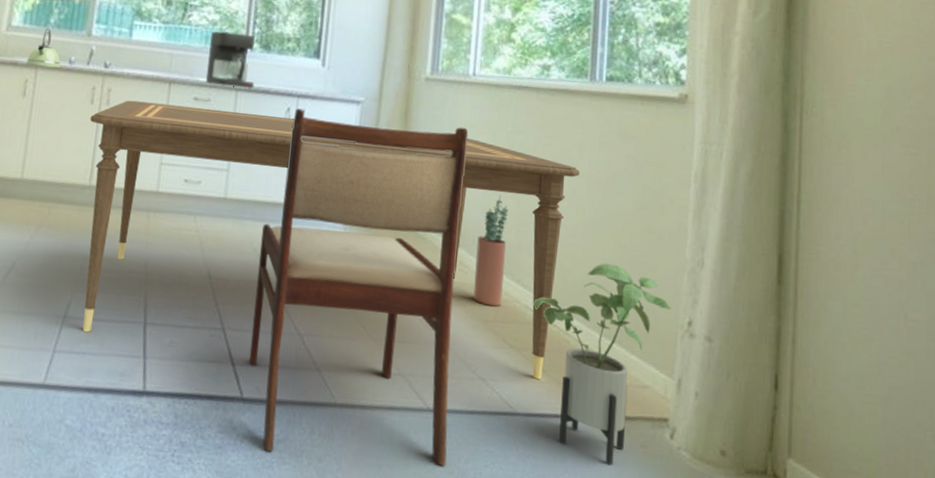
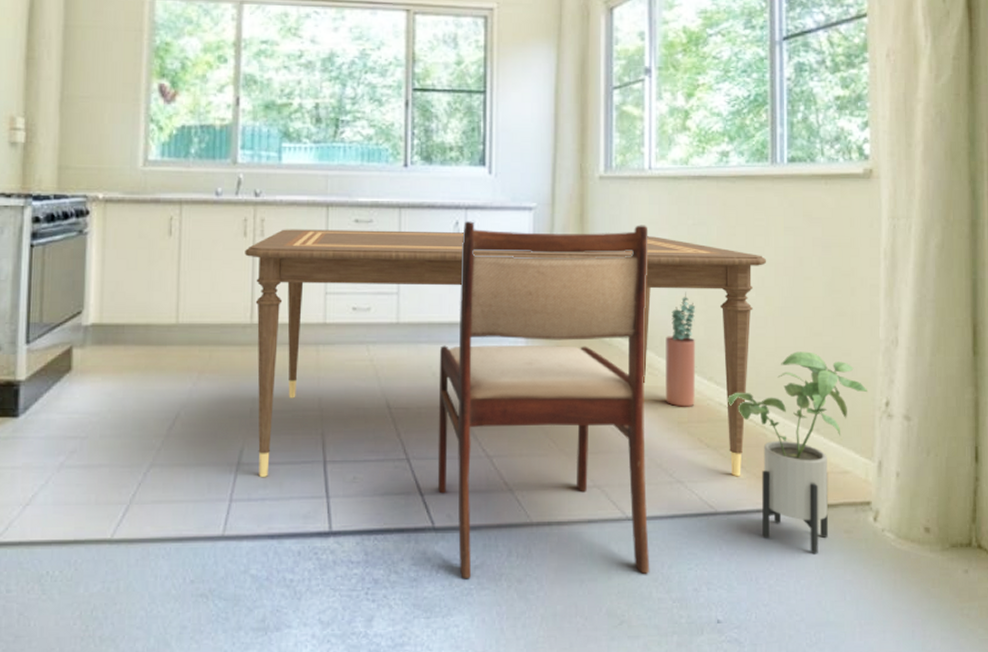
kettle: present [26,28,61,69] -> none [169,159,207,202]
coffee maker: present [205,30,255,89] -> none [365,145,418,205]

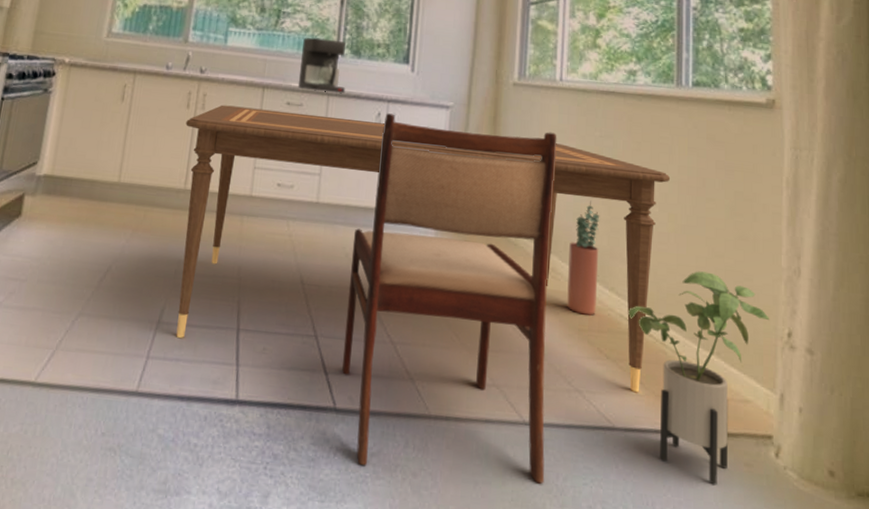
coffee maker: none [365,145,418,205] -> present [297,36,346,94]

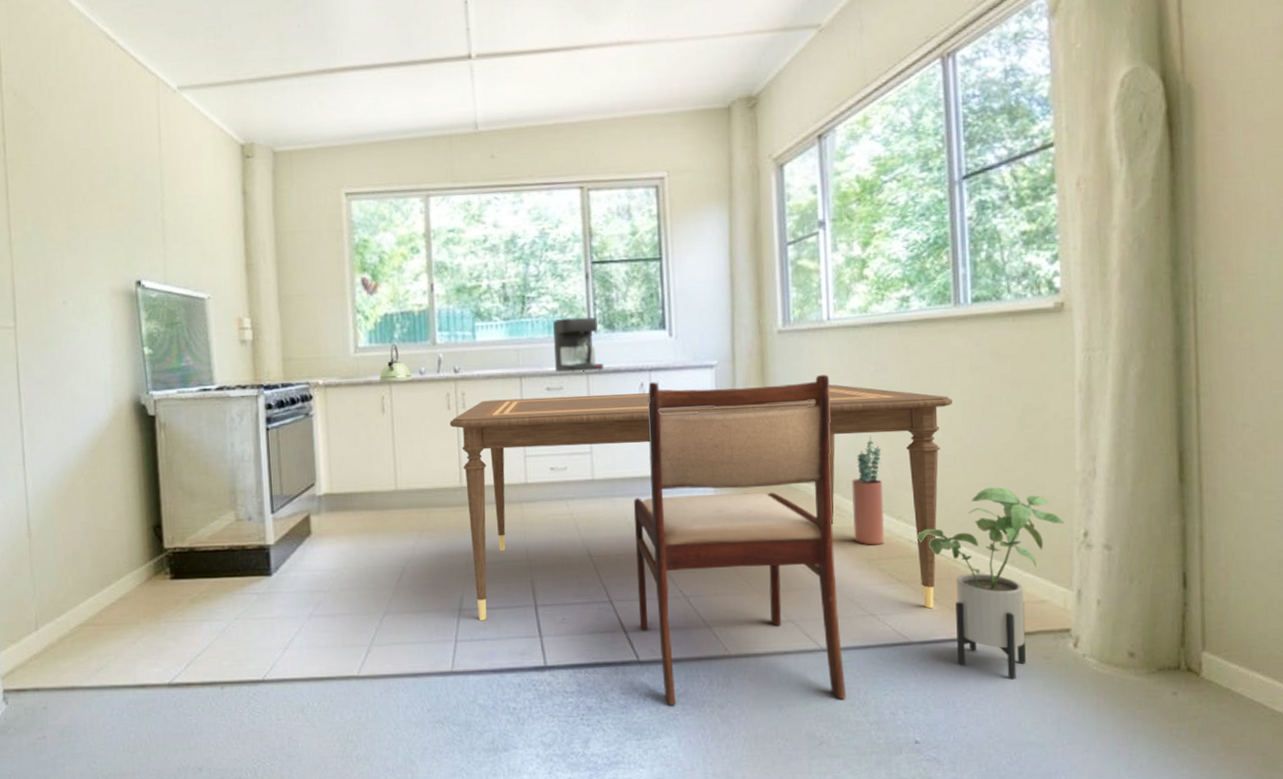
kettle: none [125,34,159,74] -> present [379,343,412,383]

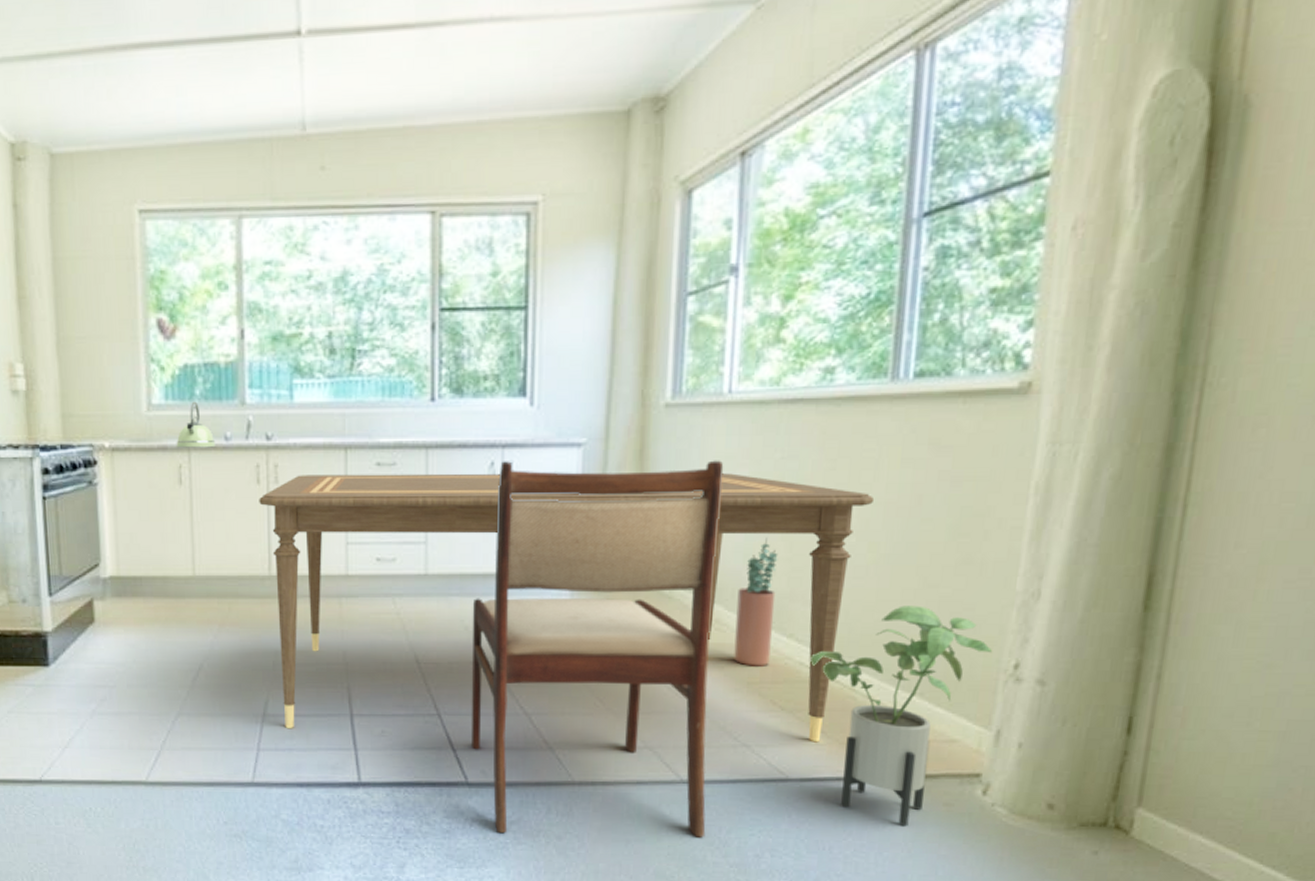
coffee maker: present [553,317,604,373] -> none [387,377,448,445]

